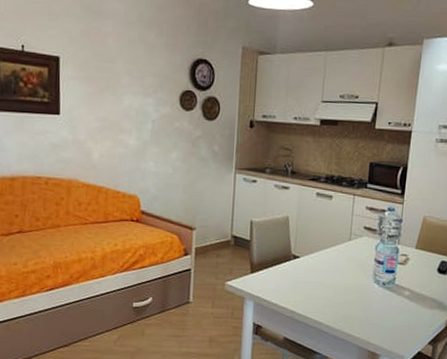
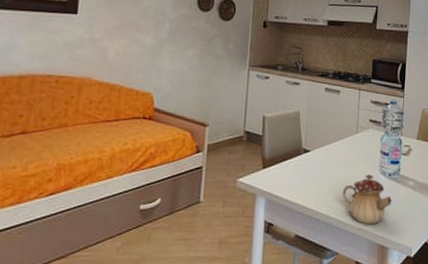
teapot: none [333,283,385,332] -> present [343,175,392,225]

